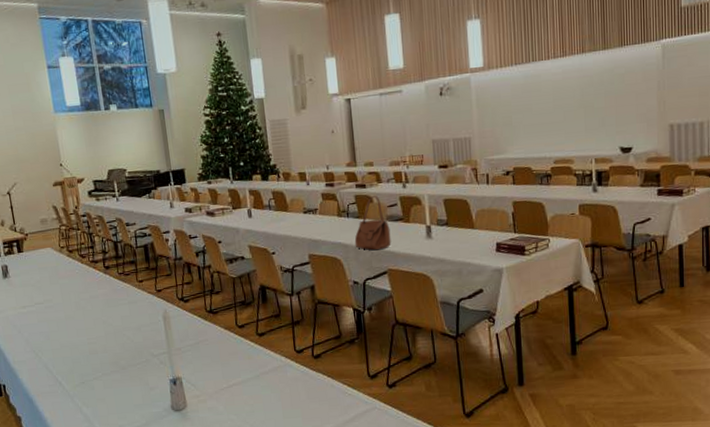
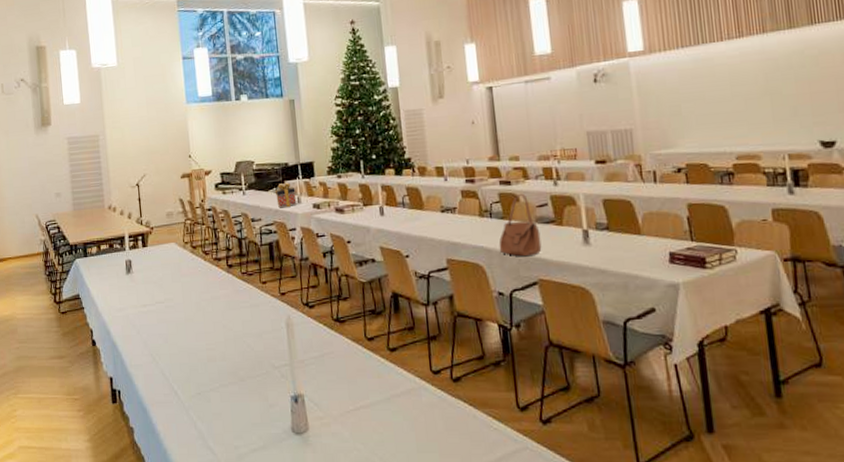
gift box: none [147,188,170,213] -> present [274,182,297,208]

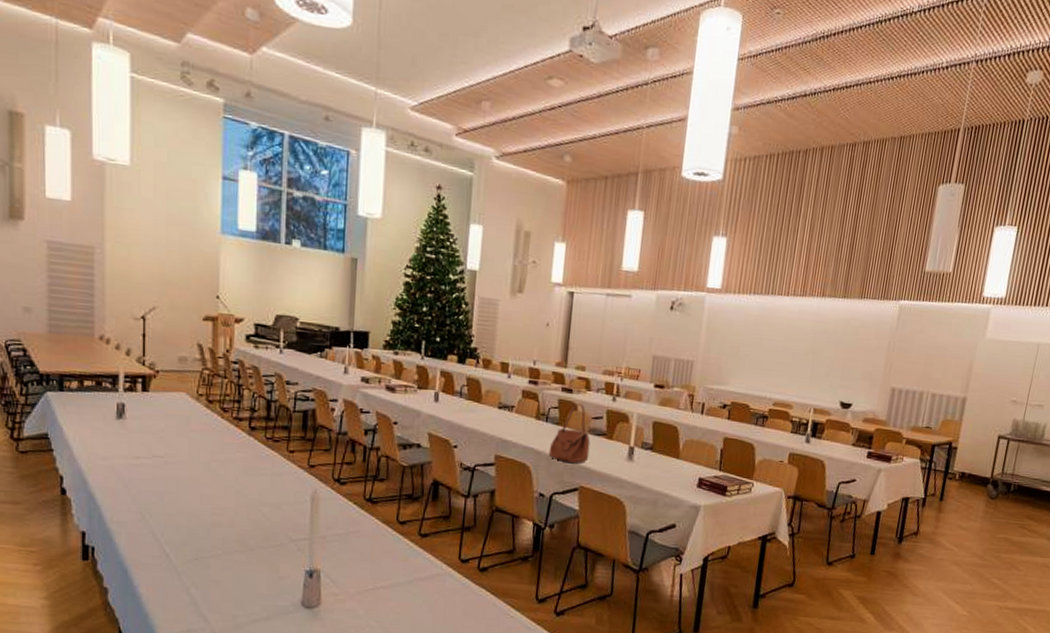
gift box: present [274,182,297,208] -> none [318,348,344,376]

